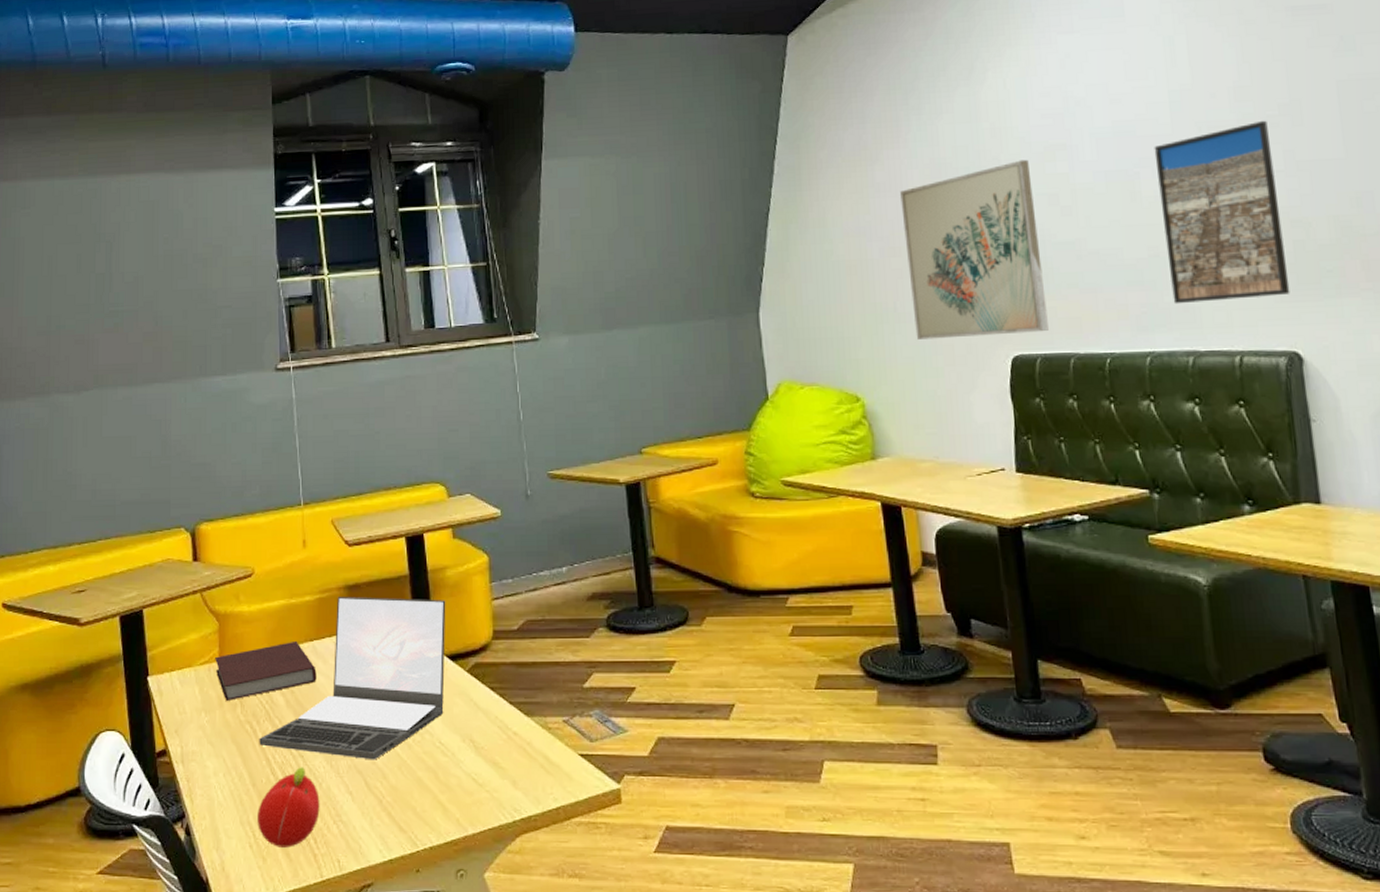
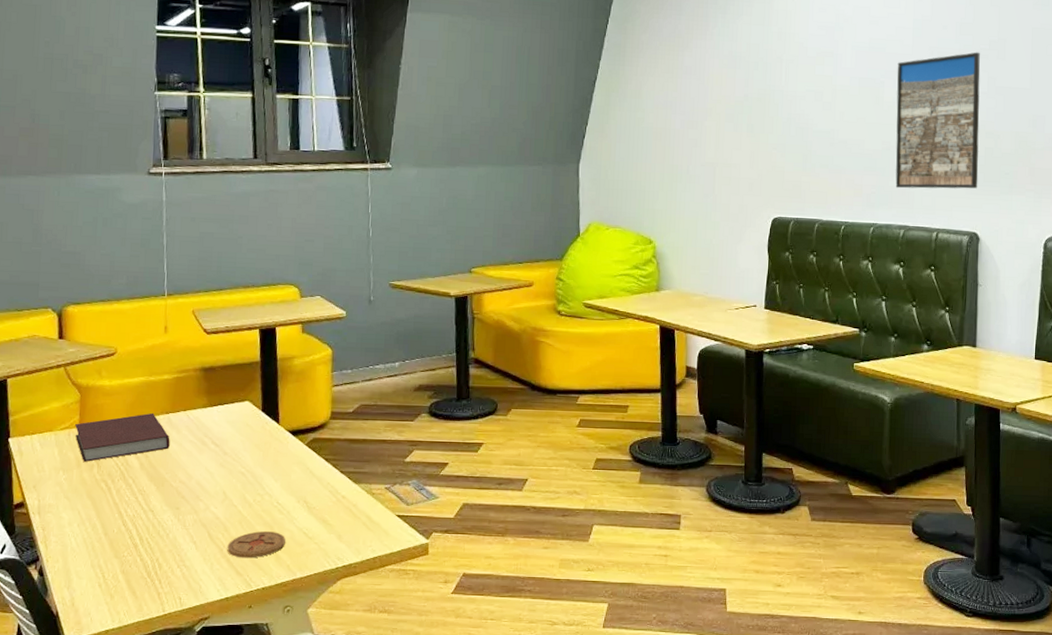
fruit: present [257,767,320,847] -> none [107,520,166,587]
laptop: present [259,597,446,760] -> none [113,377,292,516]
coaster: none [387,778,452,811] -> present [227,531,286,558]
wall art: present [900,159,1049,340] -> none [701,61,804,201]

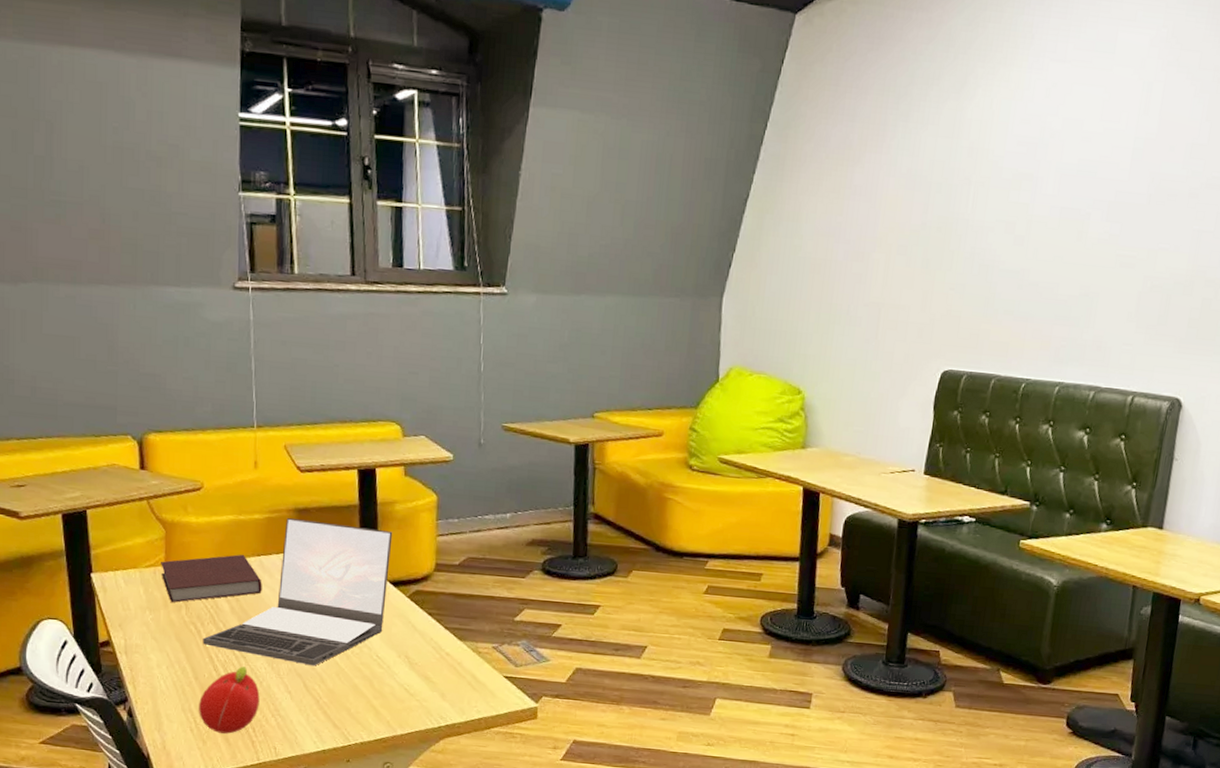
fruit: none [107,520,166,587] -> present [199,666,260,734]
laptop: none [113,377,292,516] -> present [203,518,393,666]
coaster: present [227,531,286,558] -> none [324,684,385,712]
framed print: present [895,52,981,189] -> none [1090,180,1211,347]

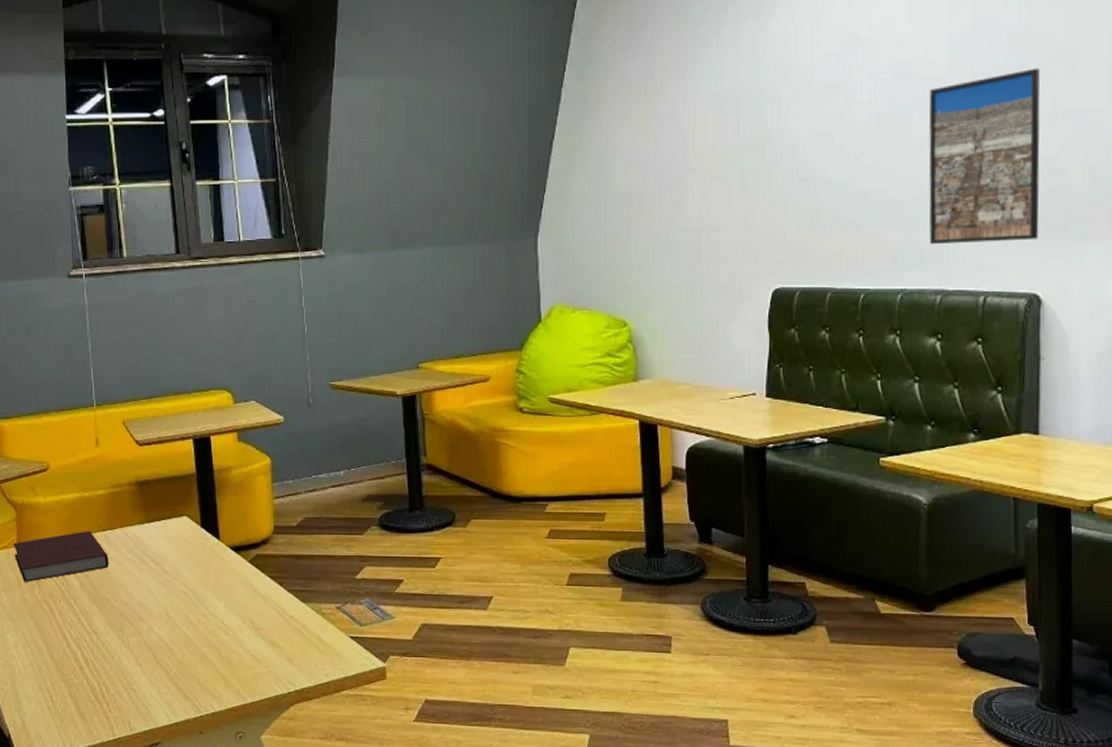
fruit: present [199,666,260,734] -> none [55,642,112,711]
laptop: present [203,518,393,666] -> none [55,492,230,638]
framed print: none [1090,180,1211,347] -> present [929,68,1041,245]

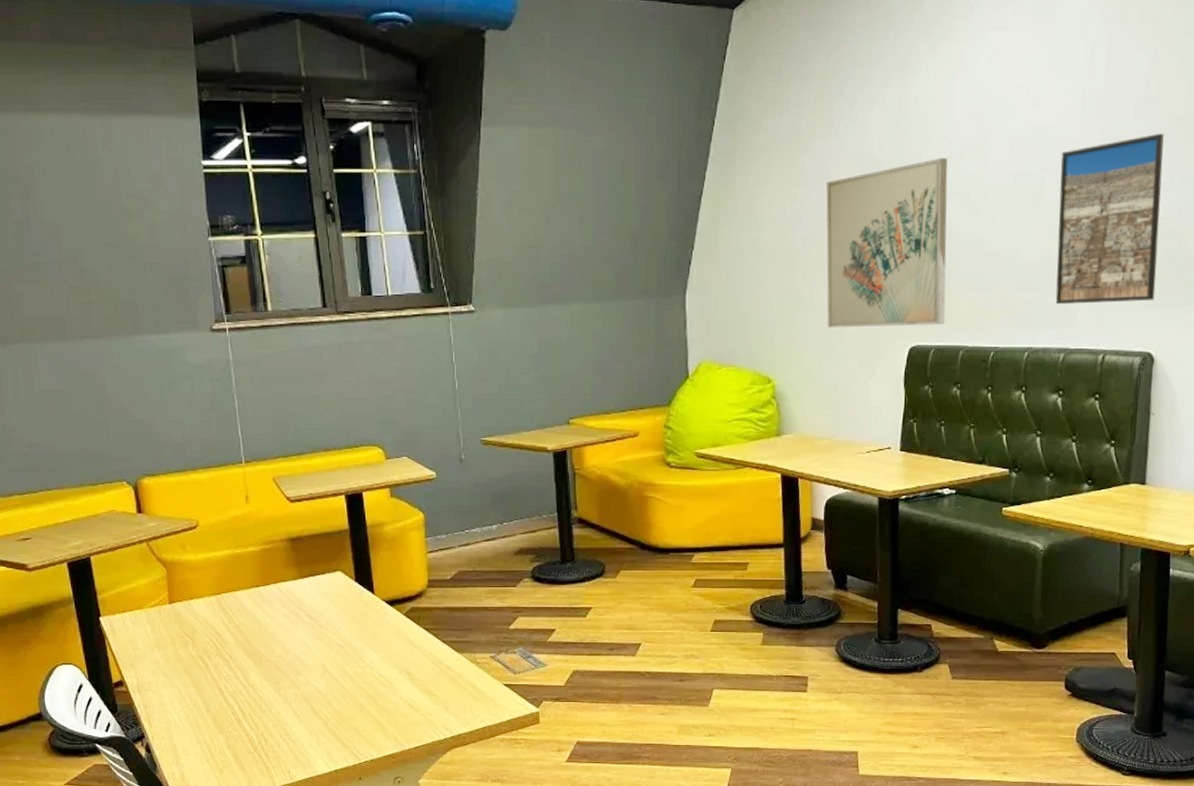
notebook: present [13,530,109,582] -> none [165,586,263,639]
wall art: none [681,97,810,270] -> present [826,157,948,327]

